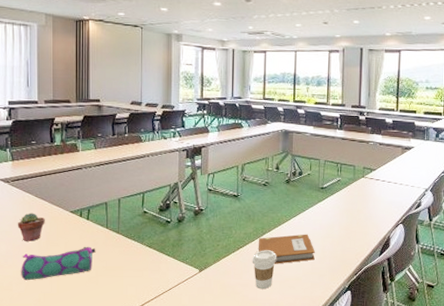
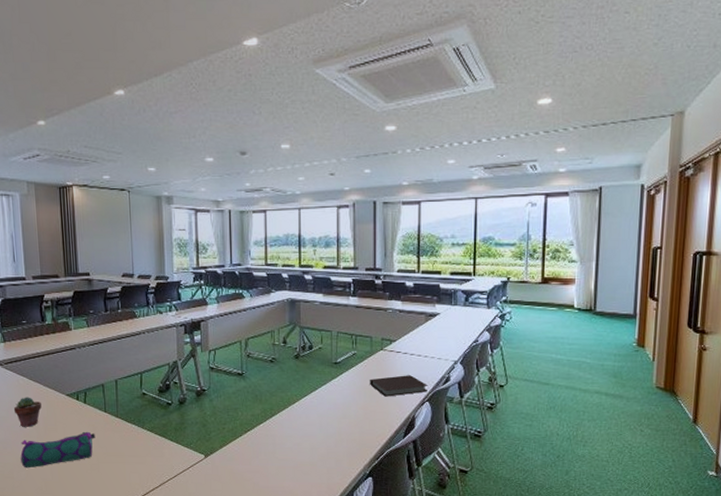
coffee cup: present [252,250,276,290] -> none [261,433,288,476]
notebook: present [259,234,315,264] -> none [268,414,330,448]
notebook: none [352,200,402,219] -> present [370,375,428,397]

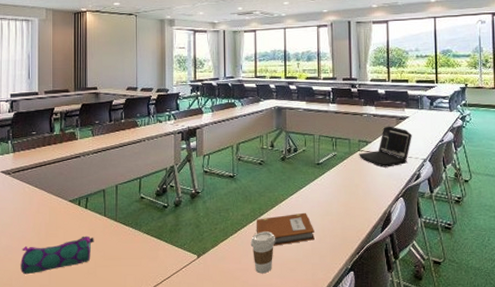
potted succulent: present [13,397,42,427] -> none [17,204,44,234]
coffee cup: none [261,433,288,476] -> present [250,231,275,274]
notebook: none [268,414,330,448] -> present [257,212,315,246]
notebook: present [370,375,428,397] -> none [349,173,401,194]
laptop: none [381,323,443,369] -> present [359,126,412,168]

